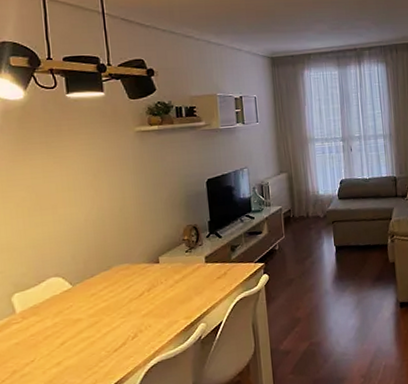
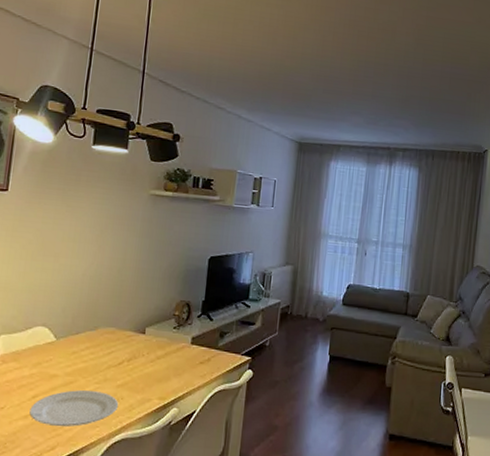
plate: none [61,324,148,367] -> present [29,390,119,427]

